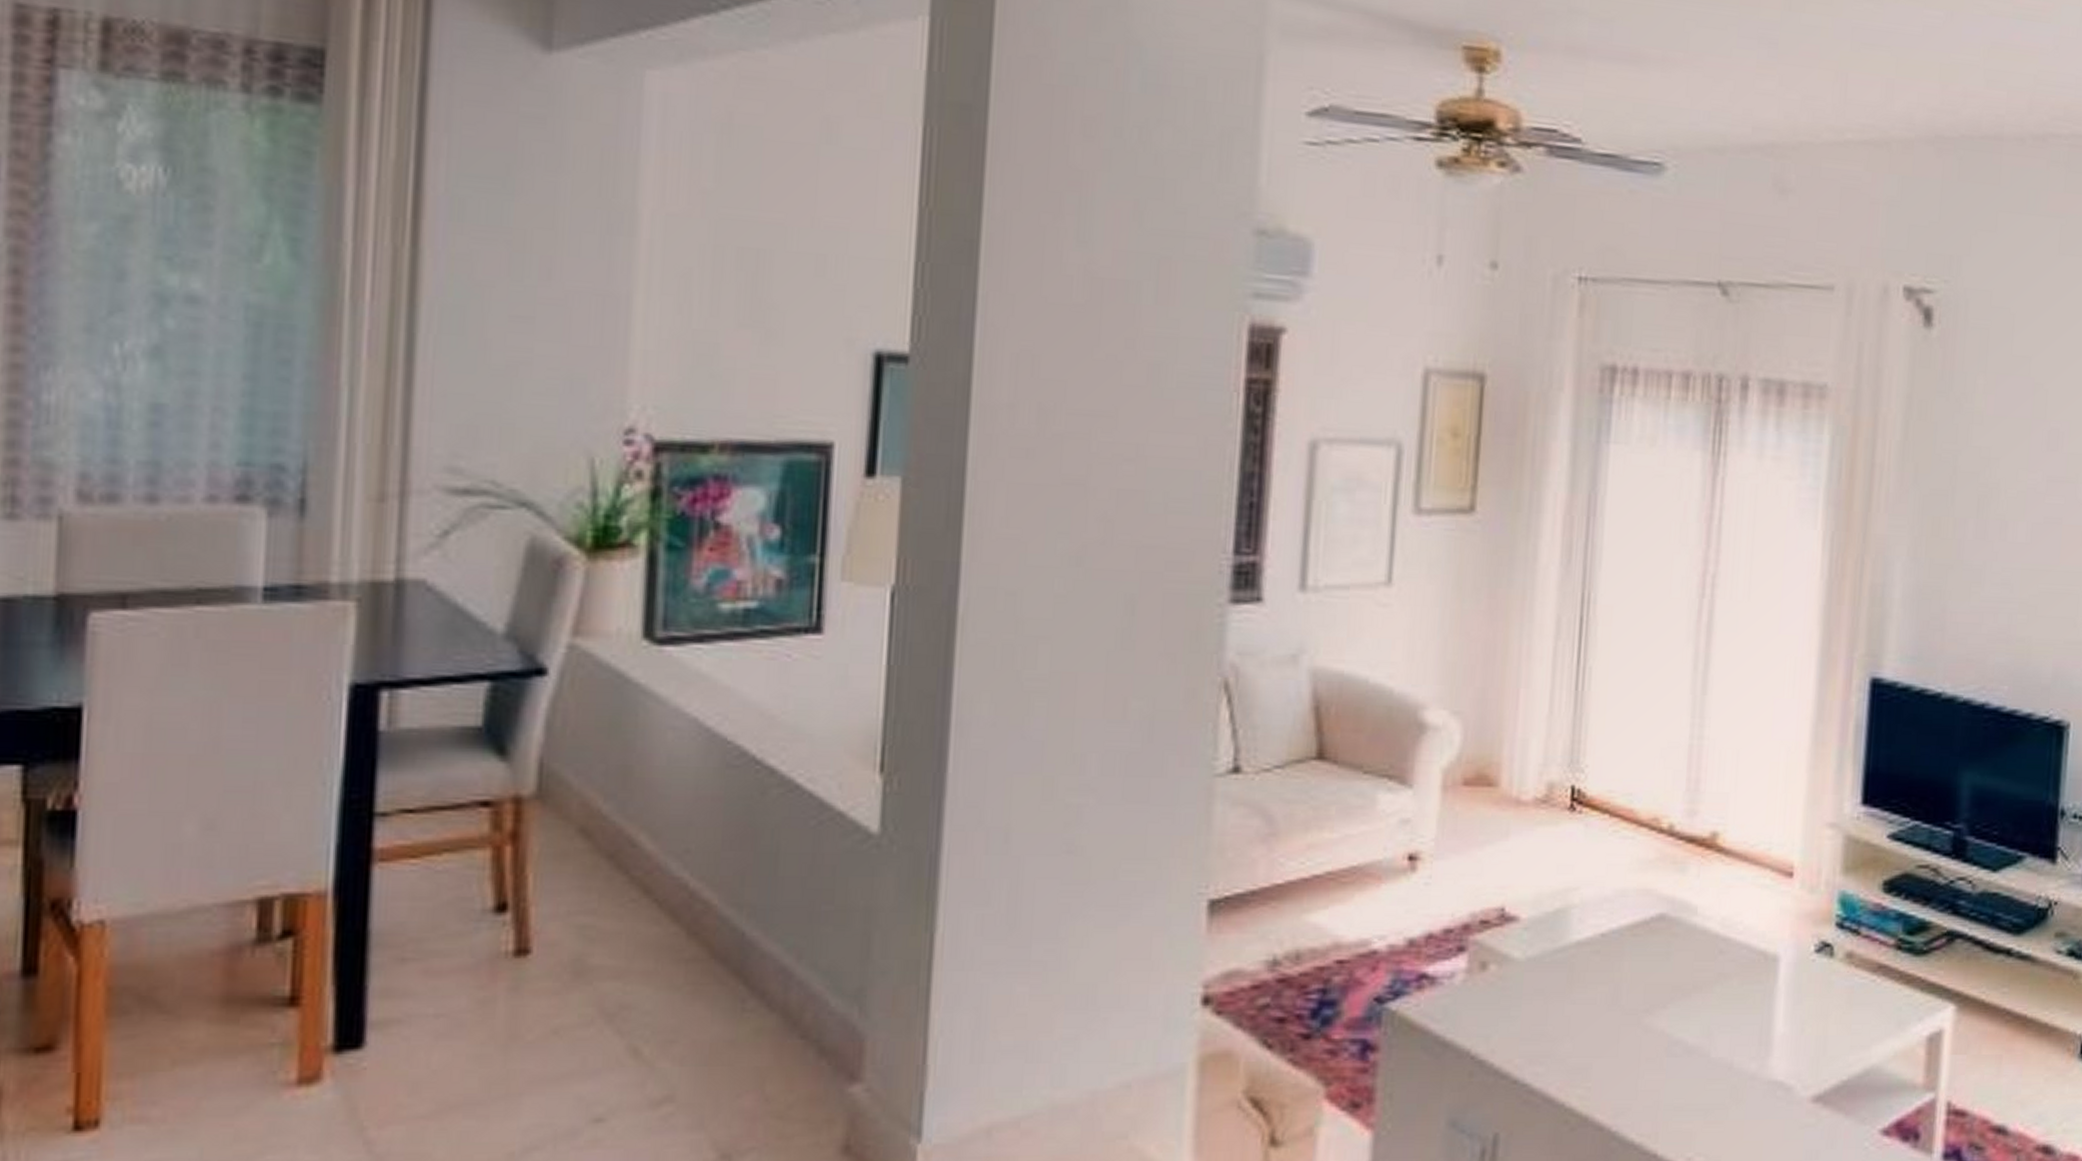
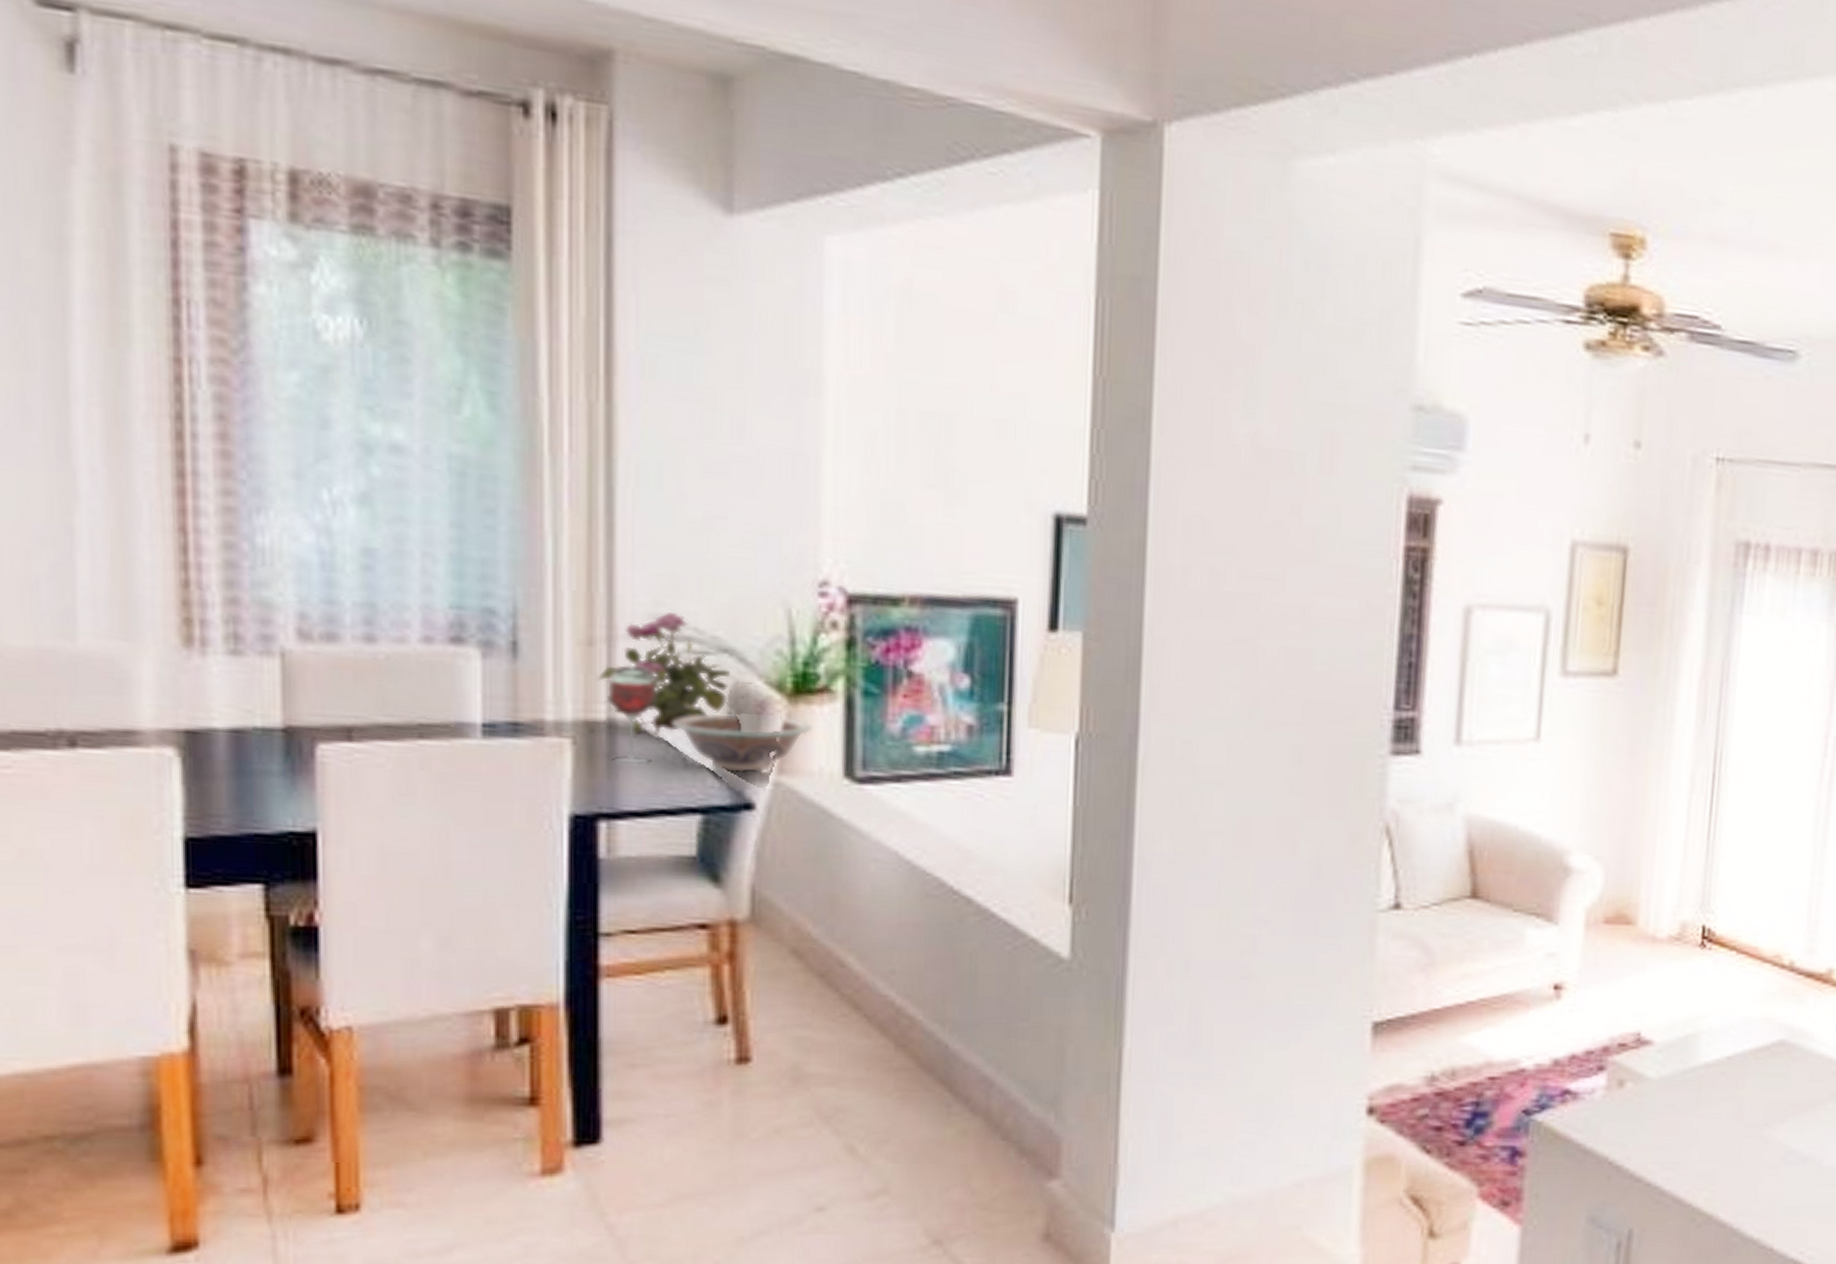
flower bouquet: none [387,464,527,598] -> present [598,612,730,736]
wineglass: none [397,520,448,630] -> present [608,664,655,766]
decorative bowl: none [463,570,611,635] -> present [672,712,812,773]

